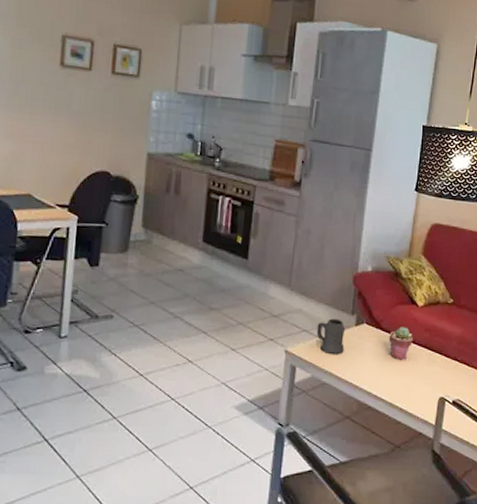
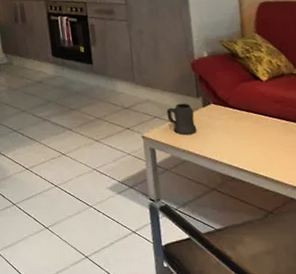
potted succulent: present [389,327,413,360] -> none [238,101,264,133]

